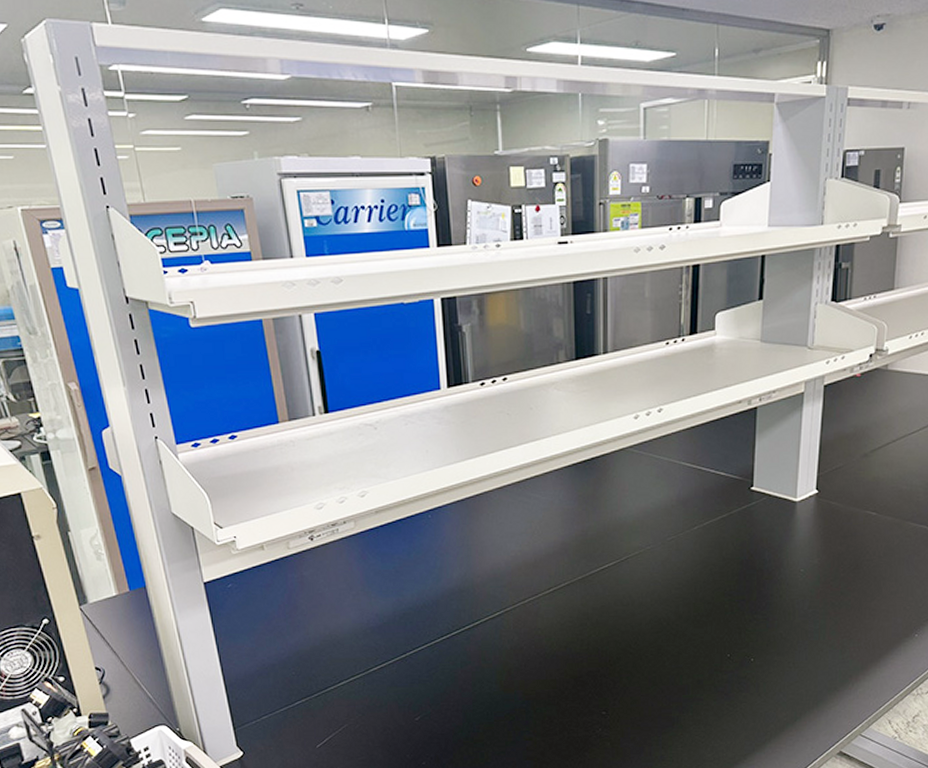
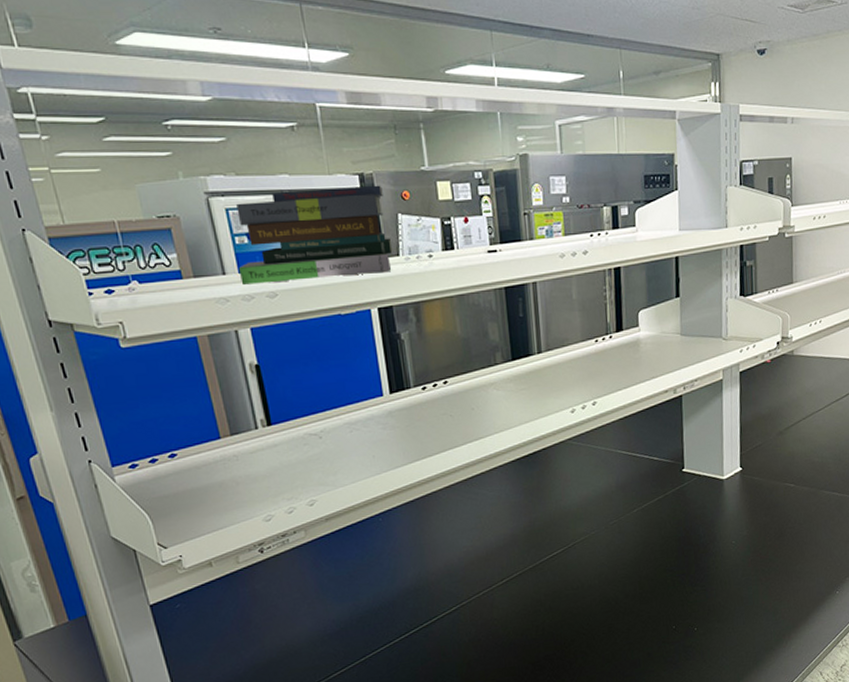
books: none [305,169,460,269] -> present [236,185,393,285]

